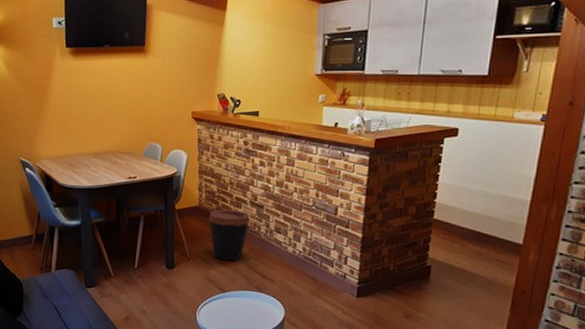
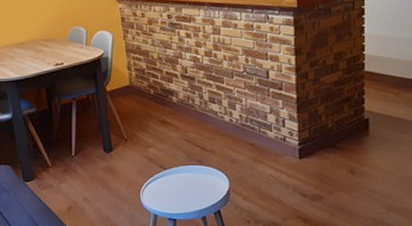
coffee cup: present [208,209,251,261] -> none [140,85,184,137]

